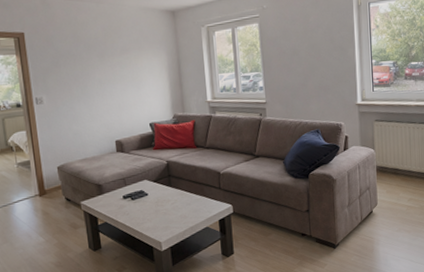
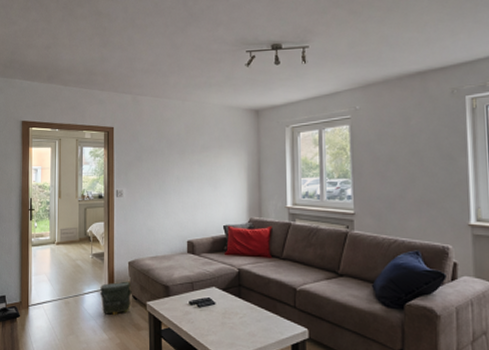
bag: none [30,185,65,219] -> present [100,281,132,315]

